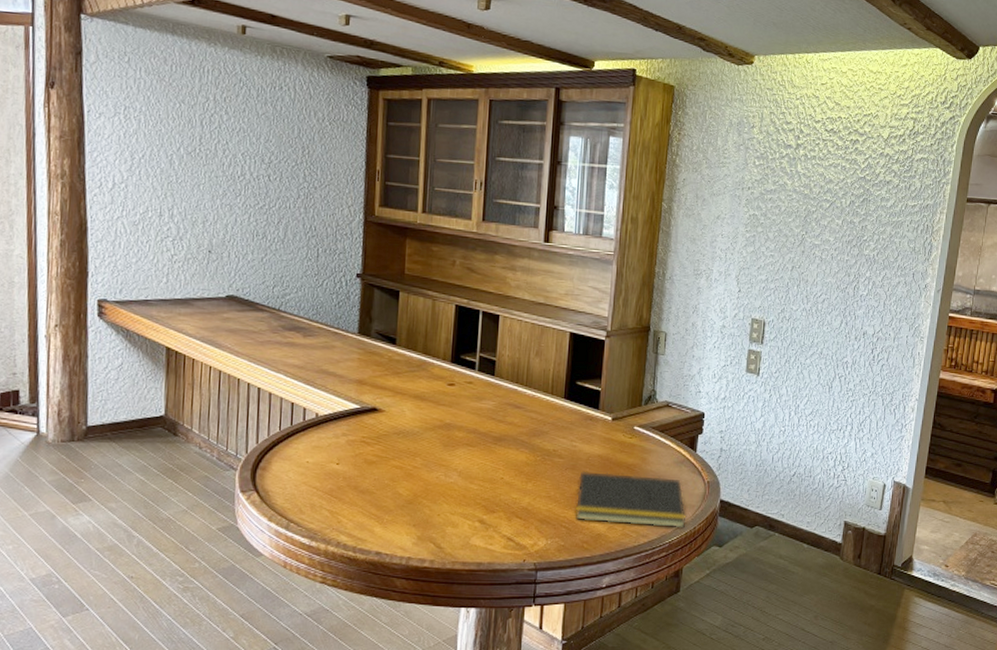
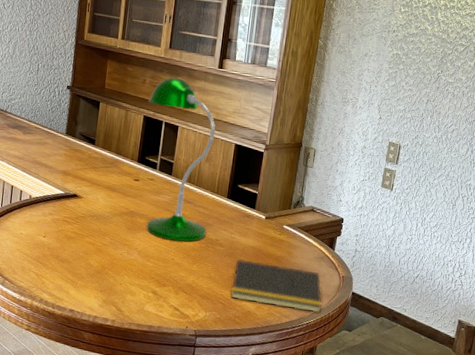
desk lamp: none [460,256,545,457] -> present [146,77,216,242]

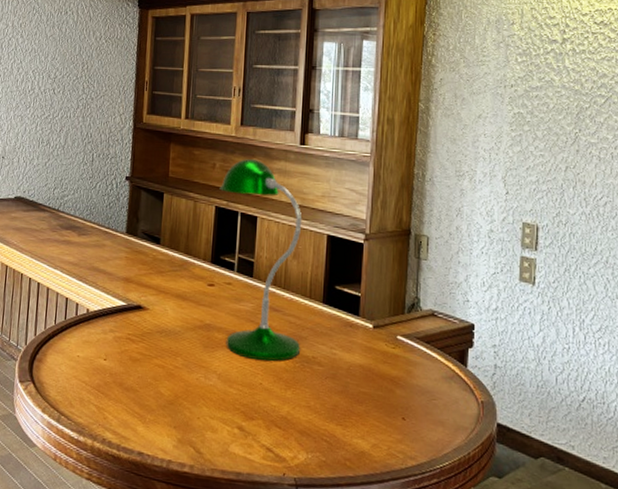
notepad: present [231,258,322,313] -> none [337,381,458,453]

